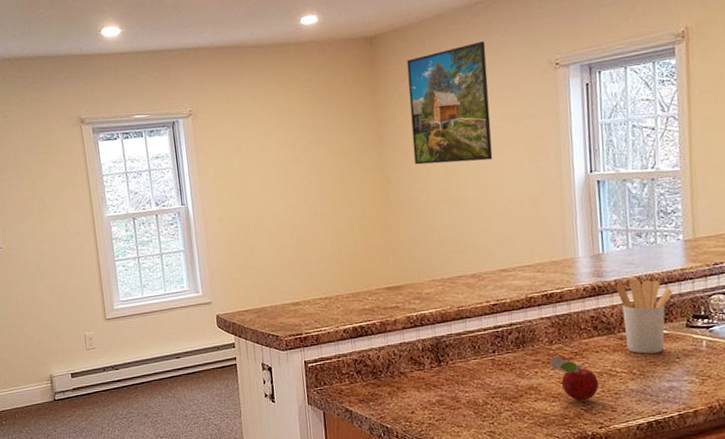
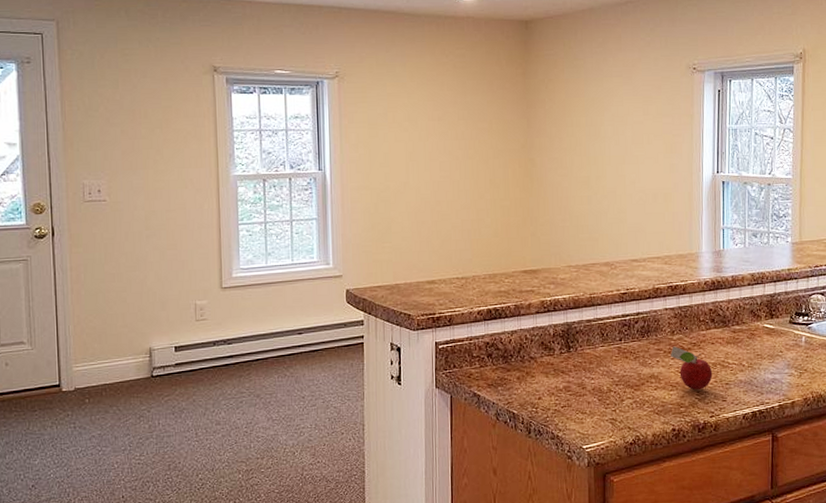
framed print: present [406,40,493,165] -> none [558,38,633,153]
utensil holder: present [616,279,674,354] -> none [732,276,781,347]

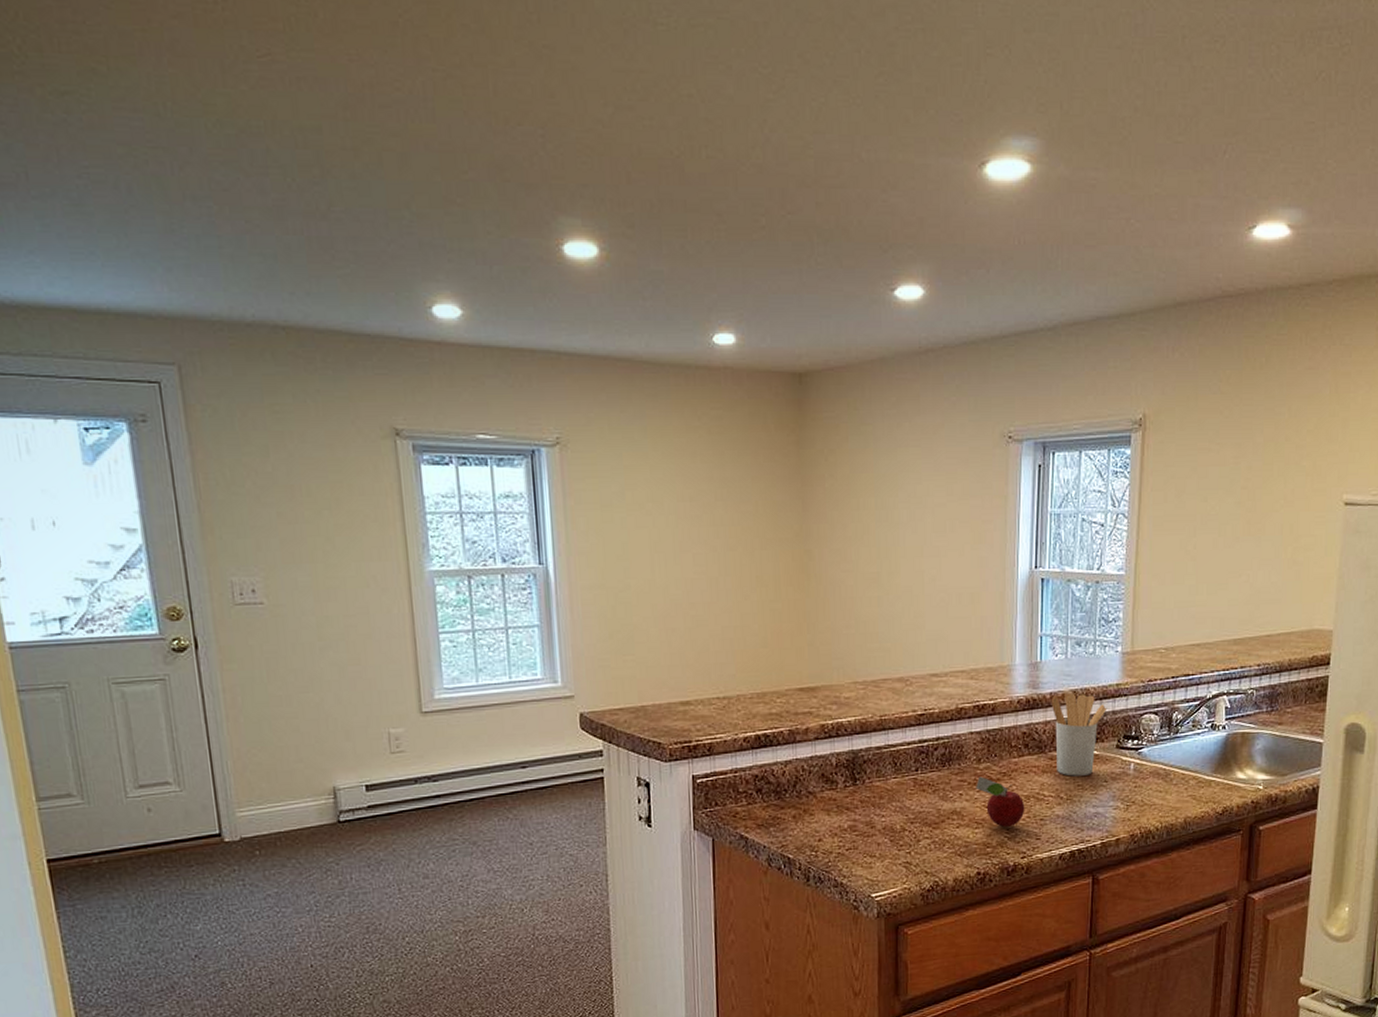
utensil holder: none [732,276,781,347] -> present [1051,693,1107,776]

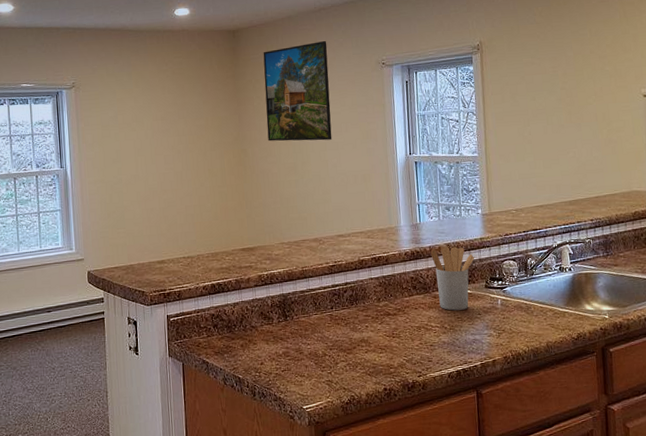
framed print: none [841,397,934,543] -> present [263,40,332,142]
fruit: present [976,776,1025,827] -> none [378,312,418,352]

